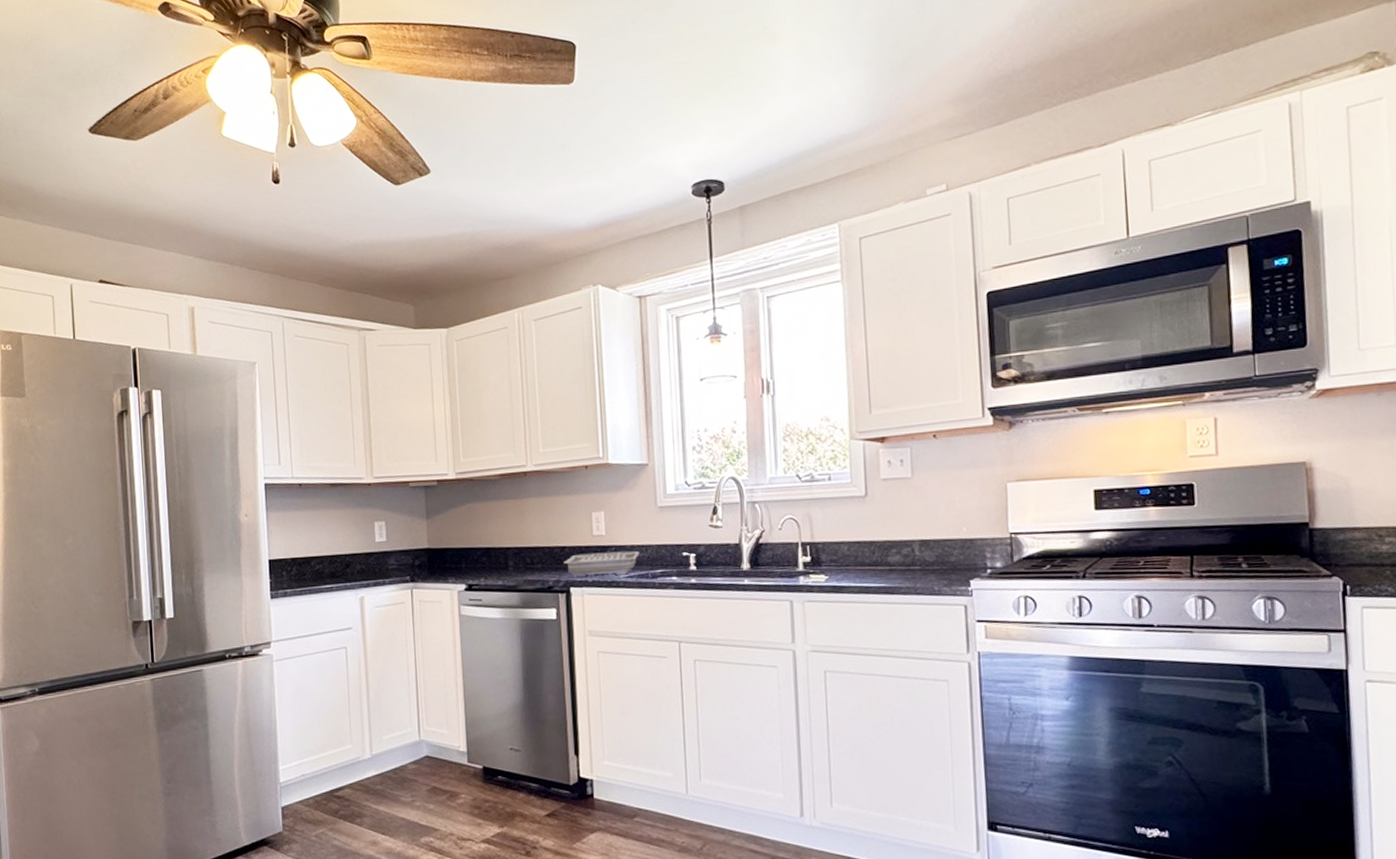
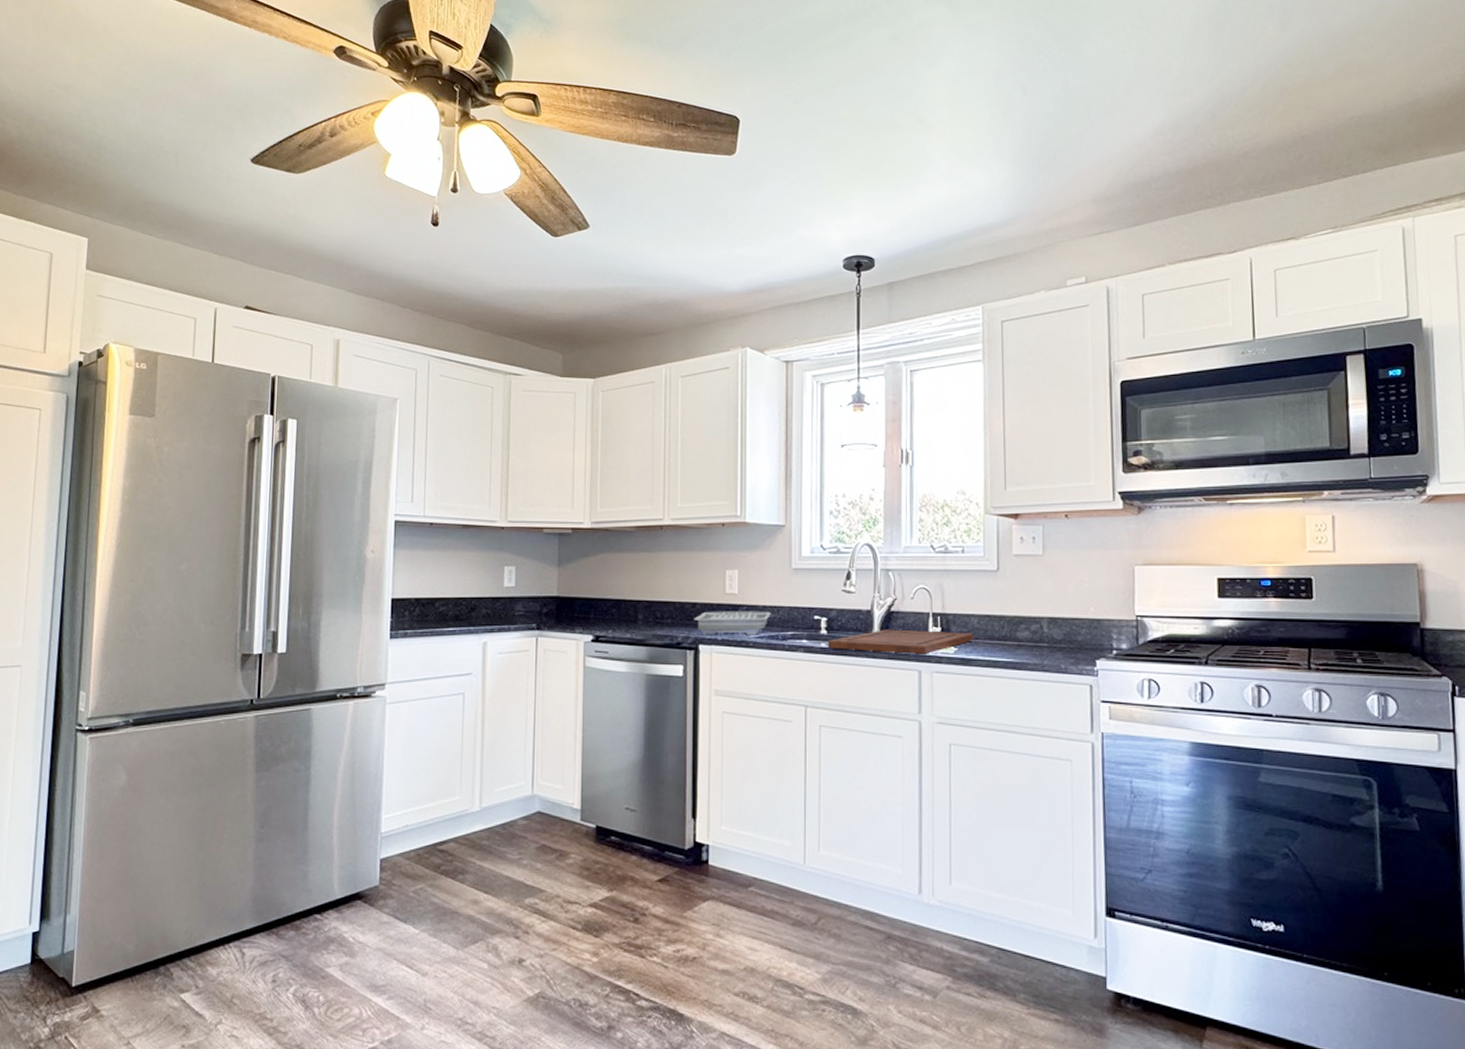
cutting board: none [697,560,844,585] -> present [827,629,974,654]

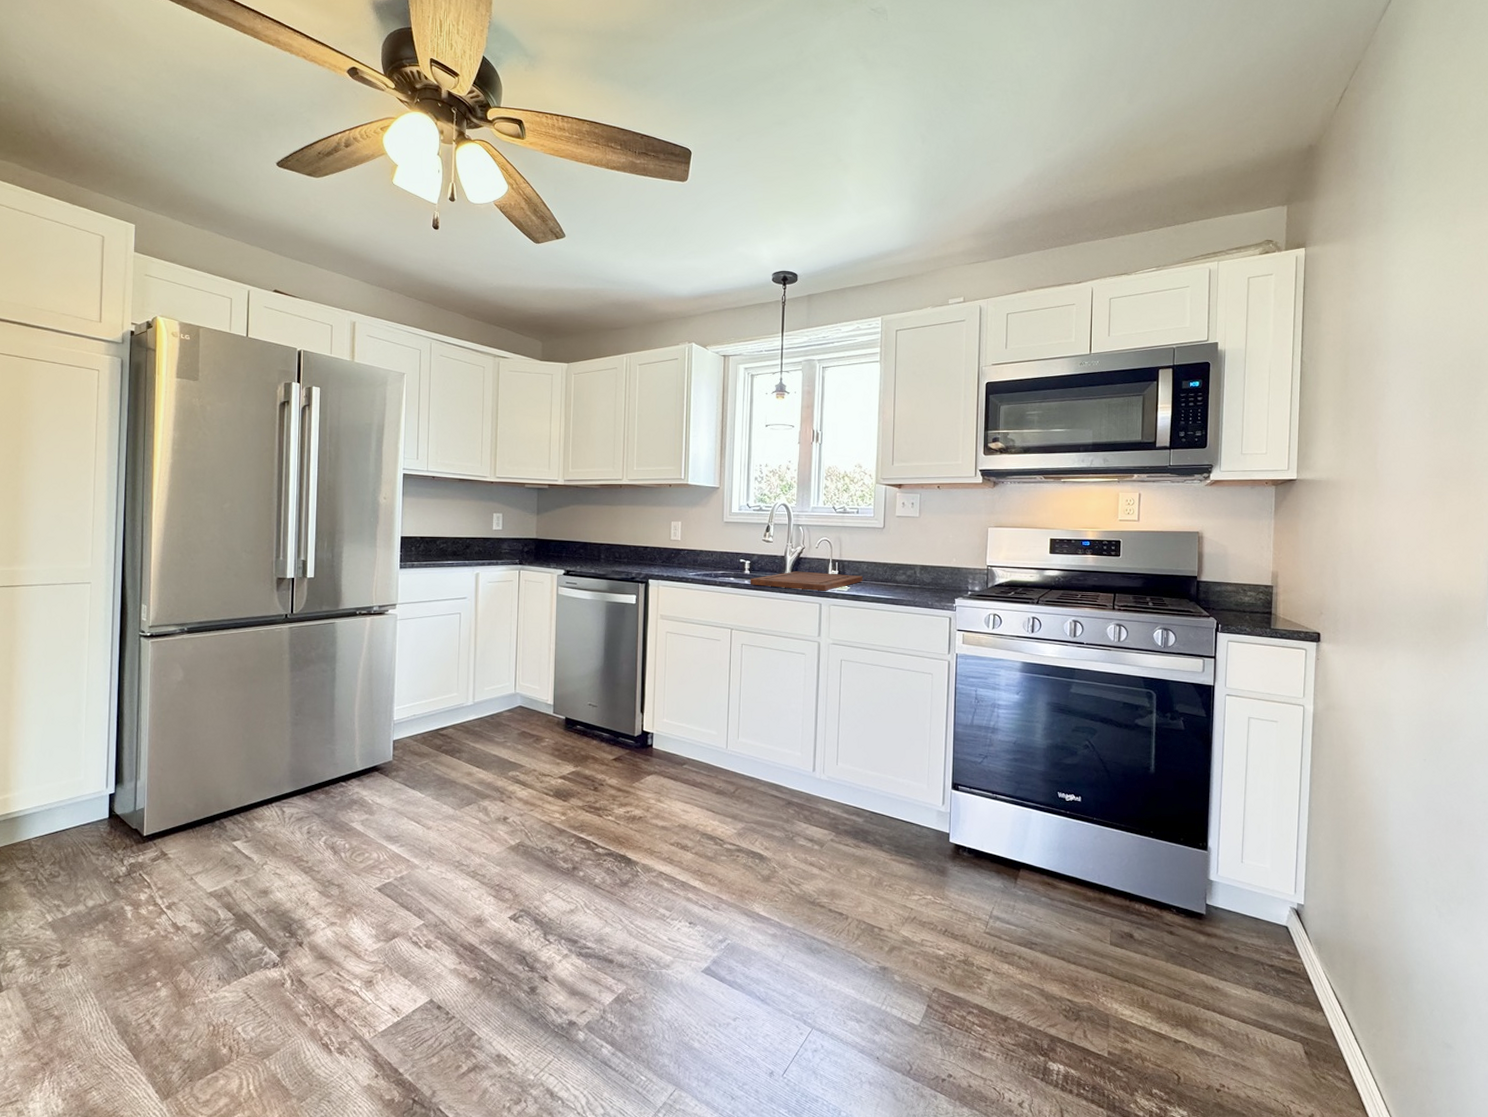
dish rack: present [694,611,771,636] -> none [645,553,706,573]

